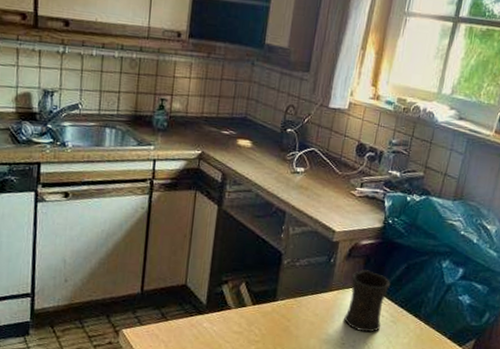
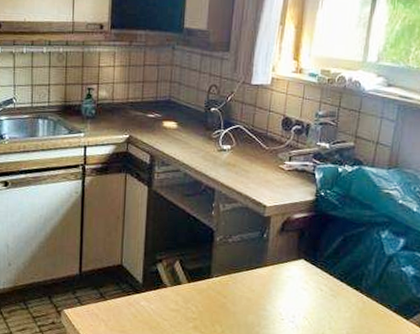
mug: present [344,269,391,333] -> none [281,243,328,308]

